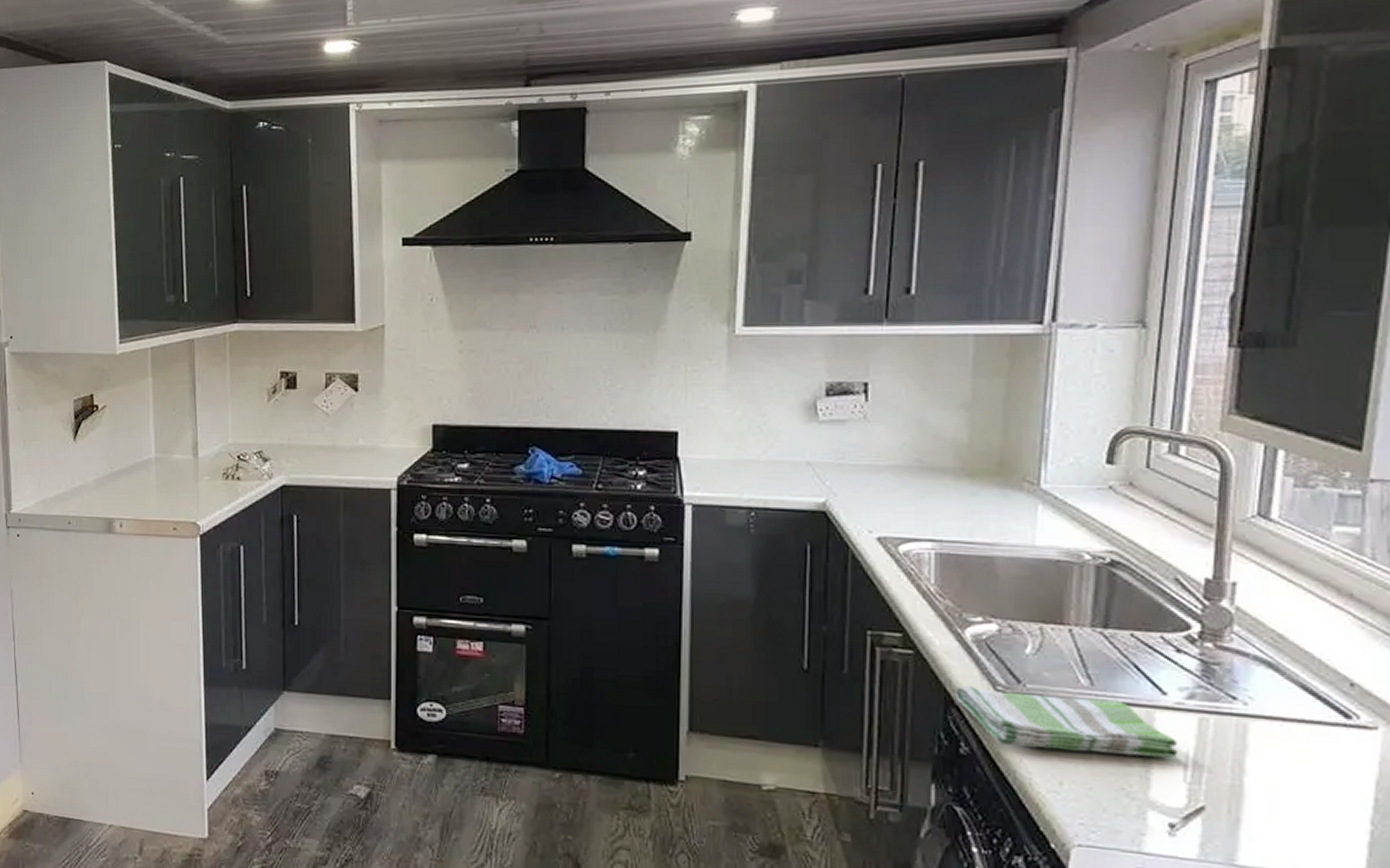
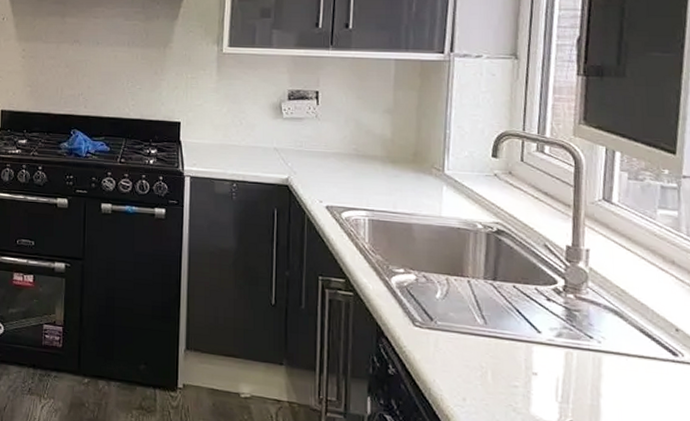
dish towel: present [955,684,1179,758] -> none [384,320,552,382]

